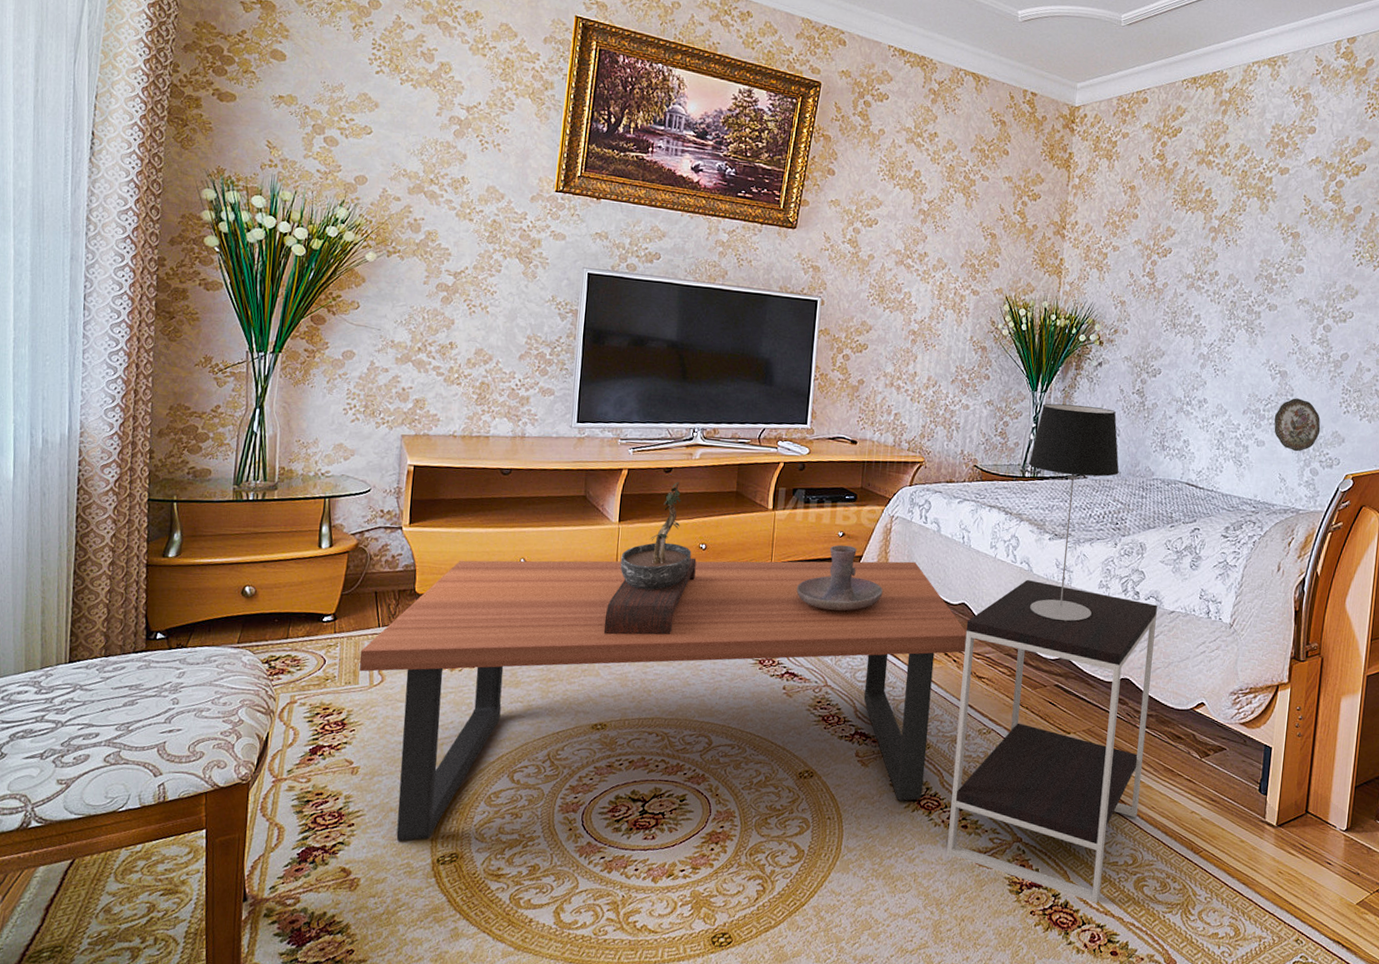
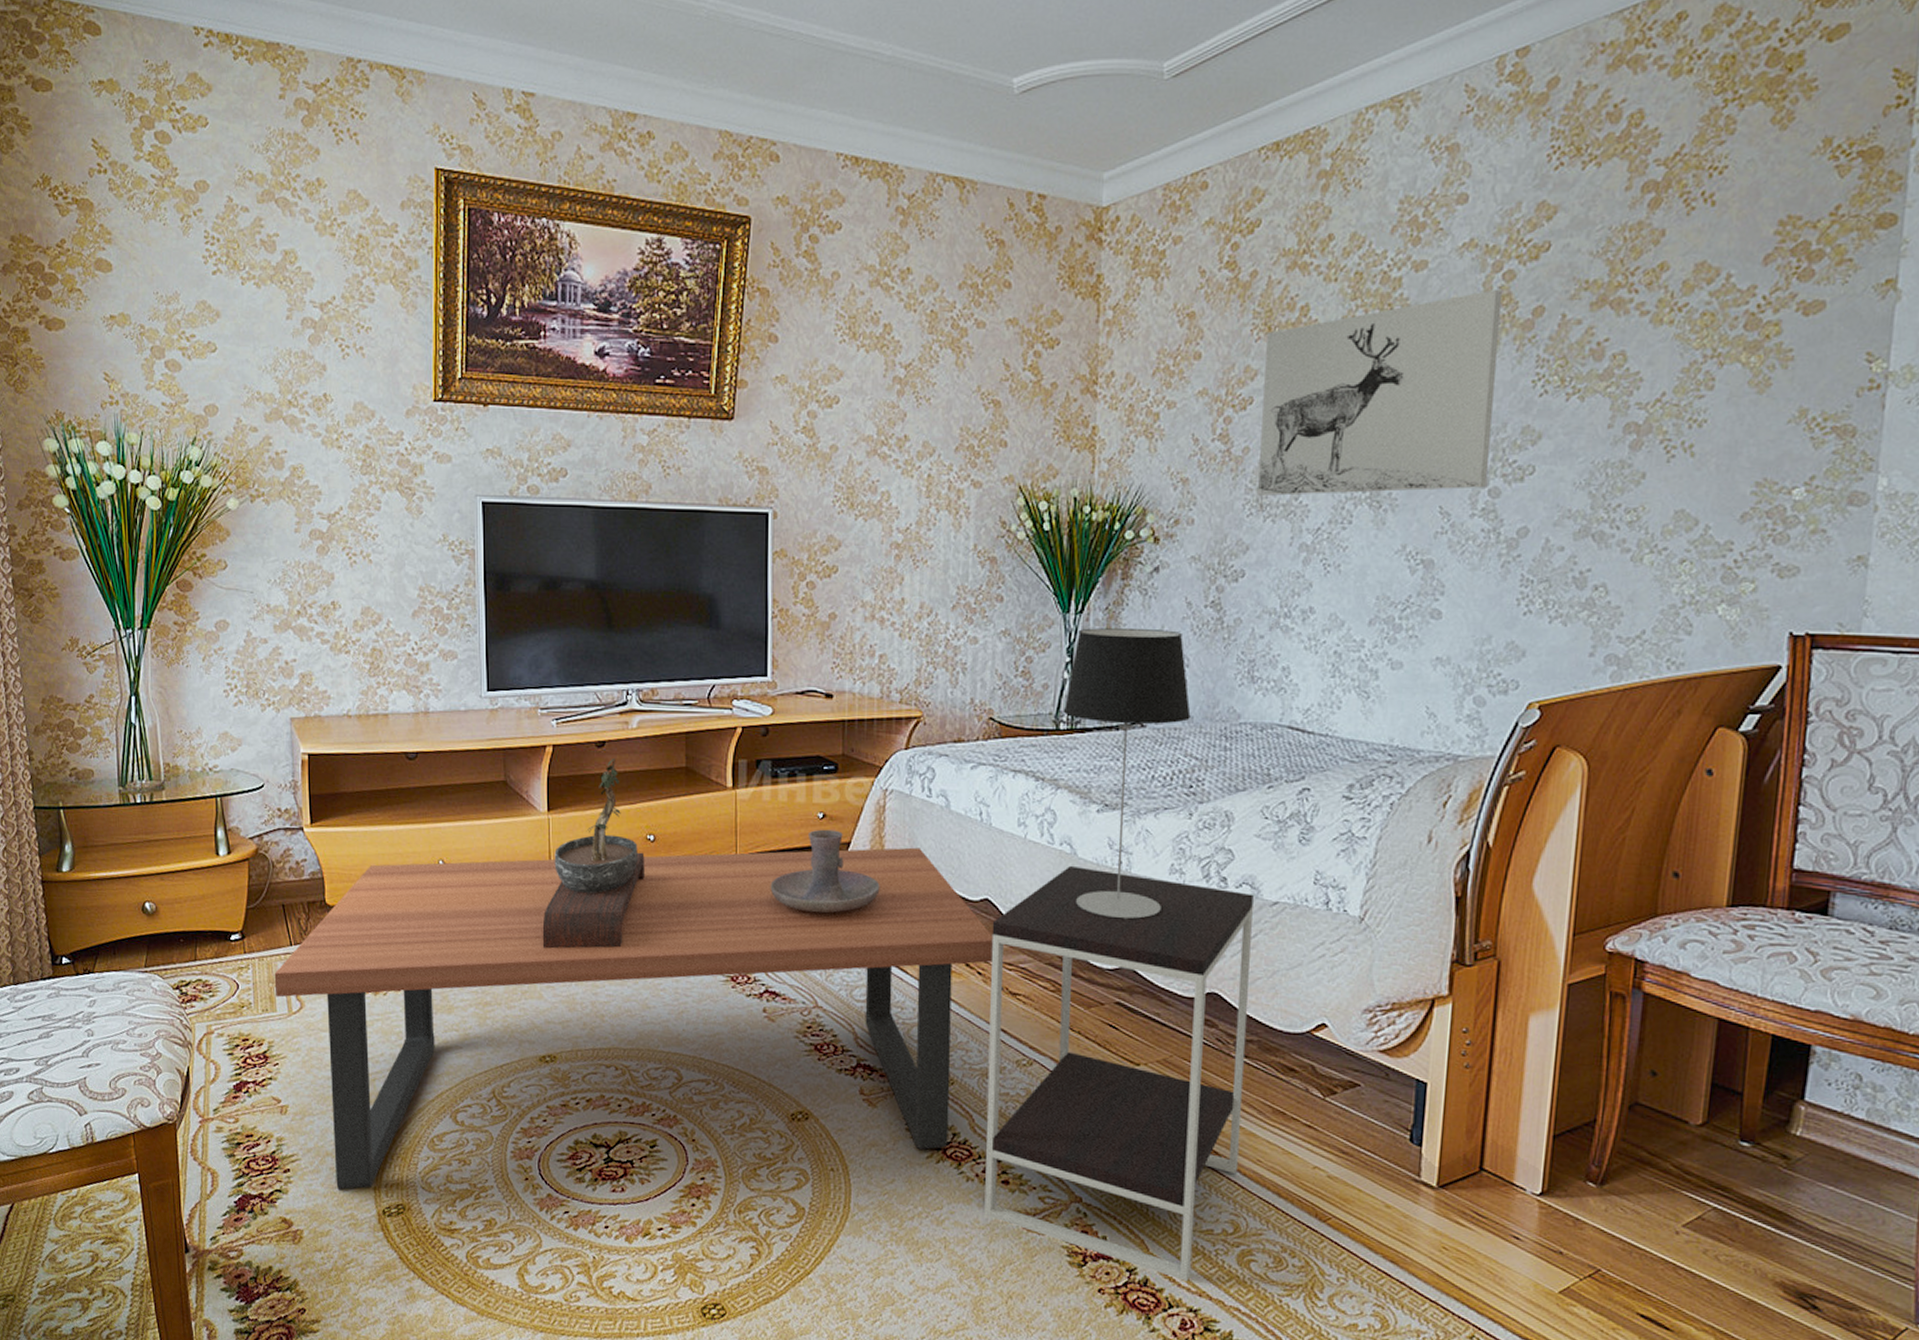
wall art: none [1172,191,1336,325] -> present [1258,288,1503,496]
decorative plate: present [1274,398,1321,452] -> none [1415,597,1488,674]

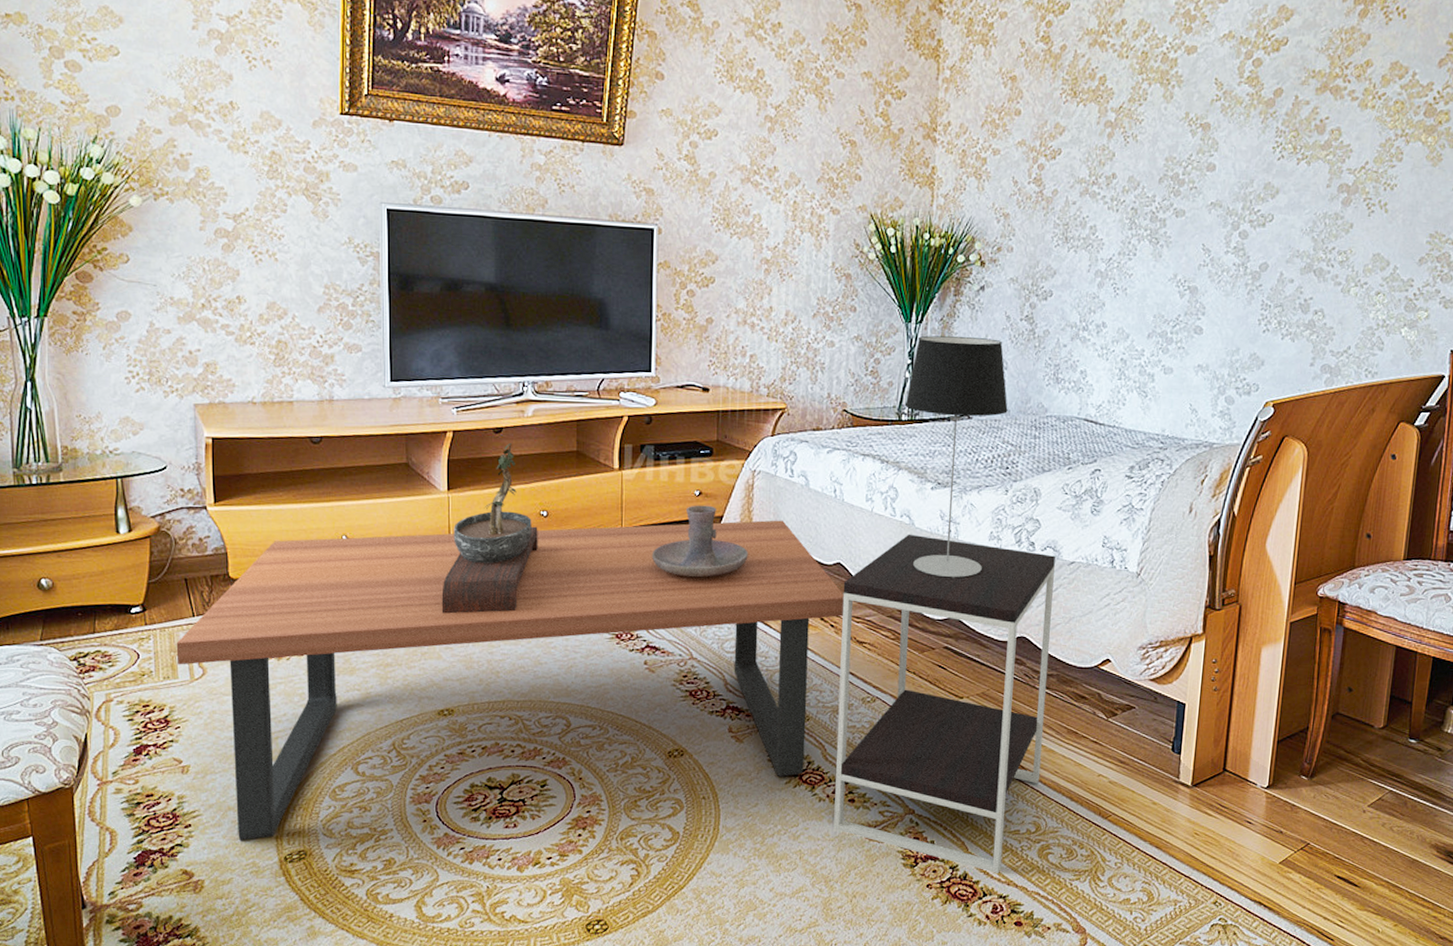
wall art: present [1258,288,1503,496] -> none [1064,72,1253,231]

